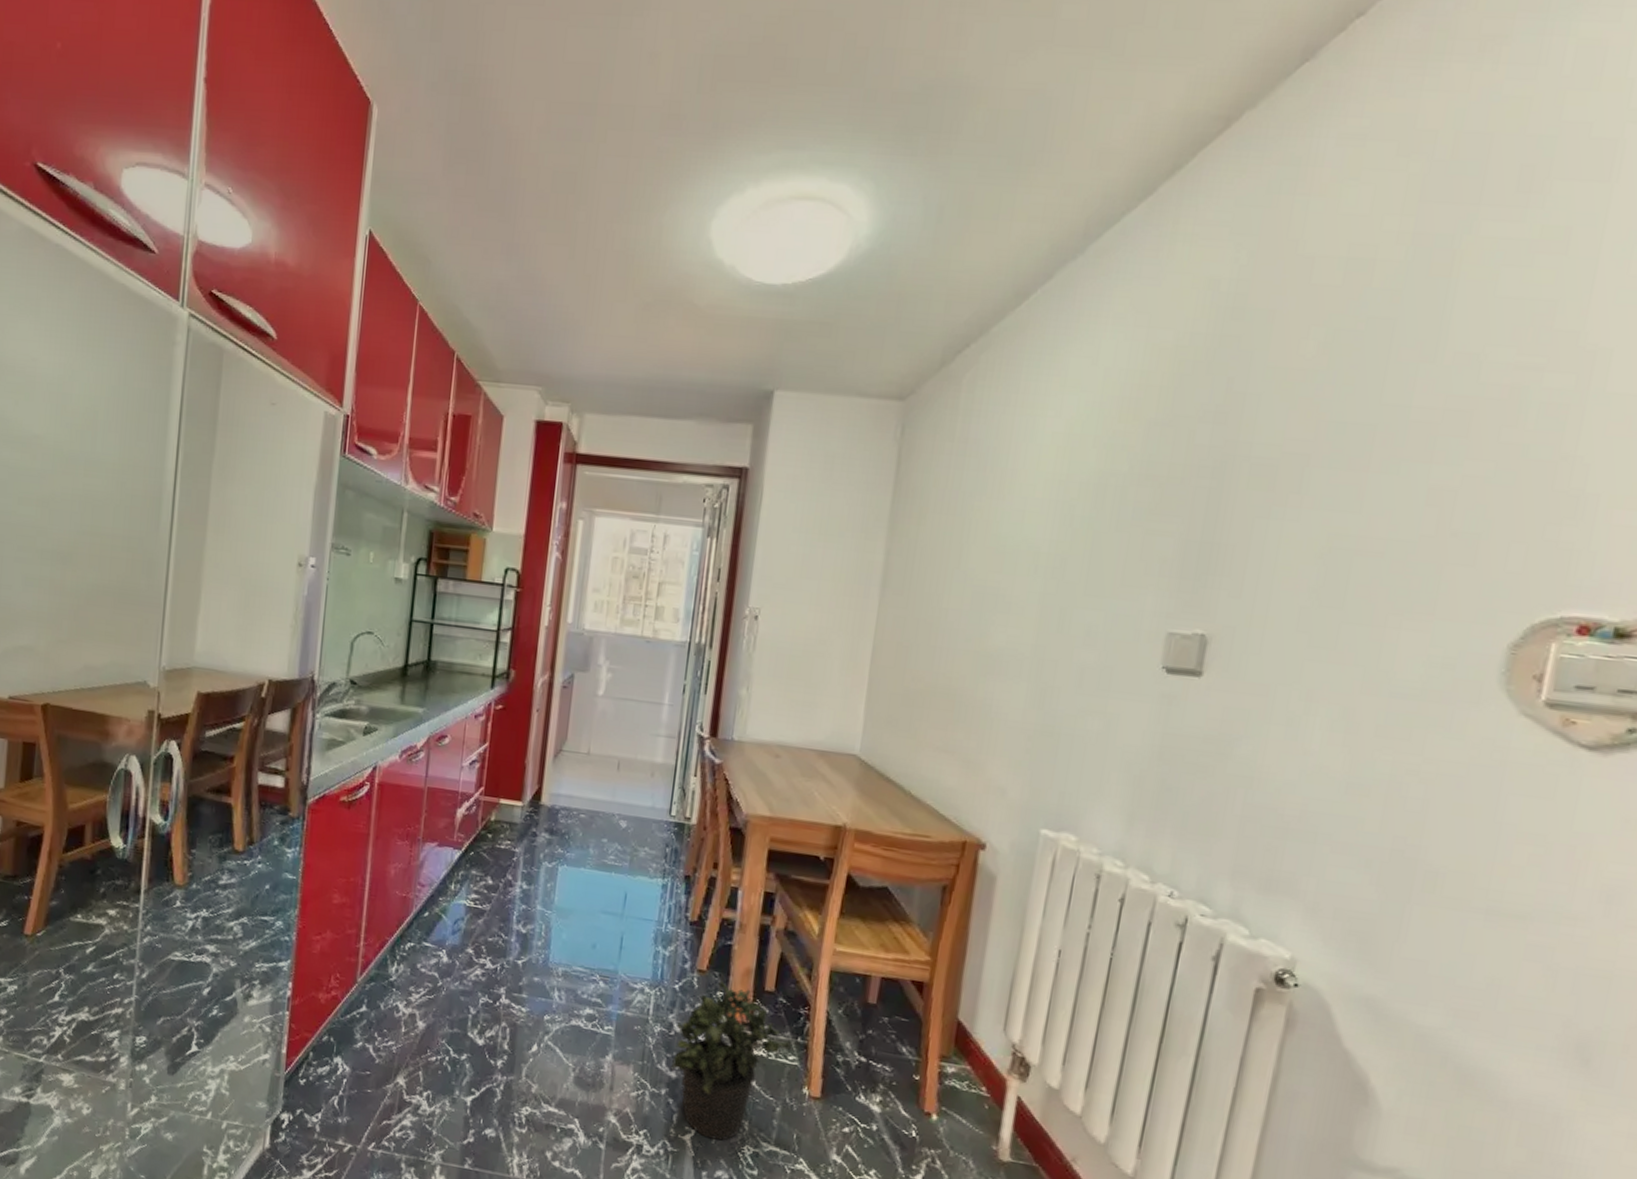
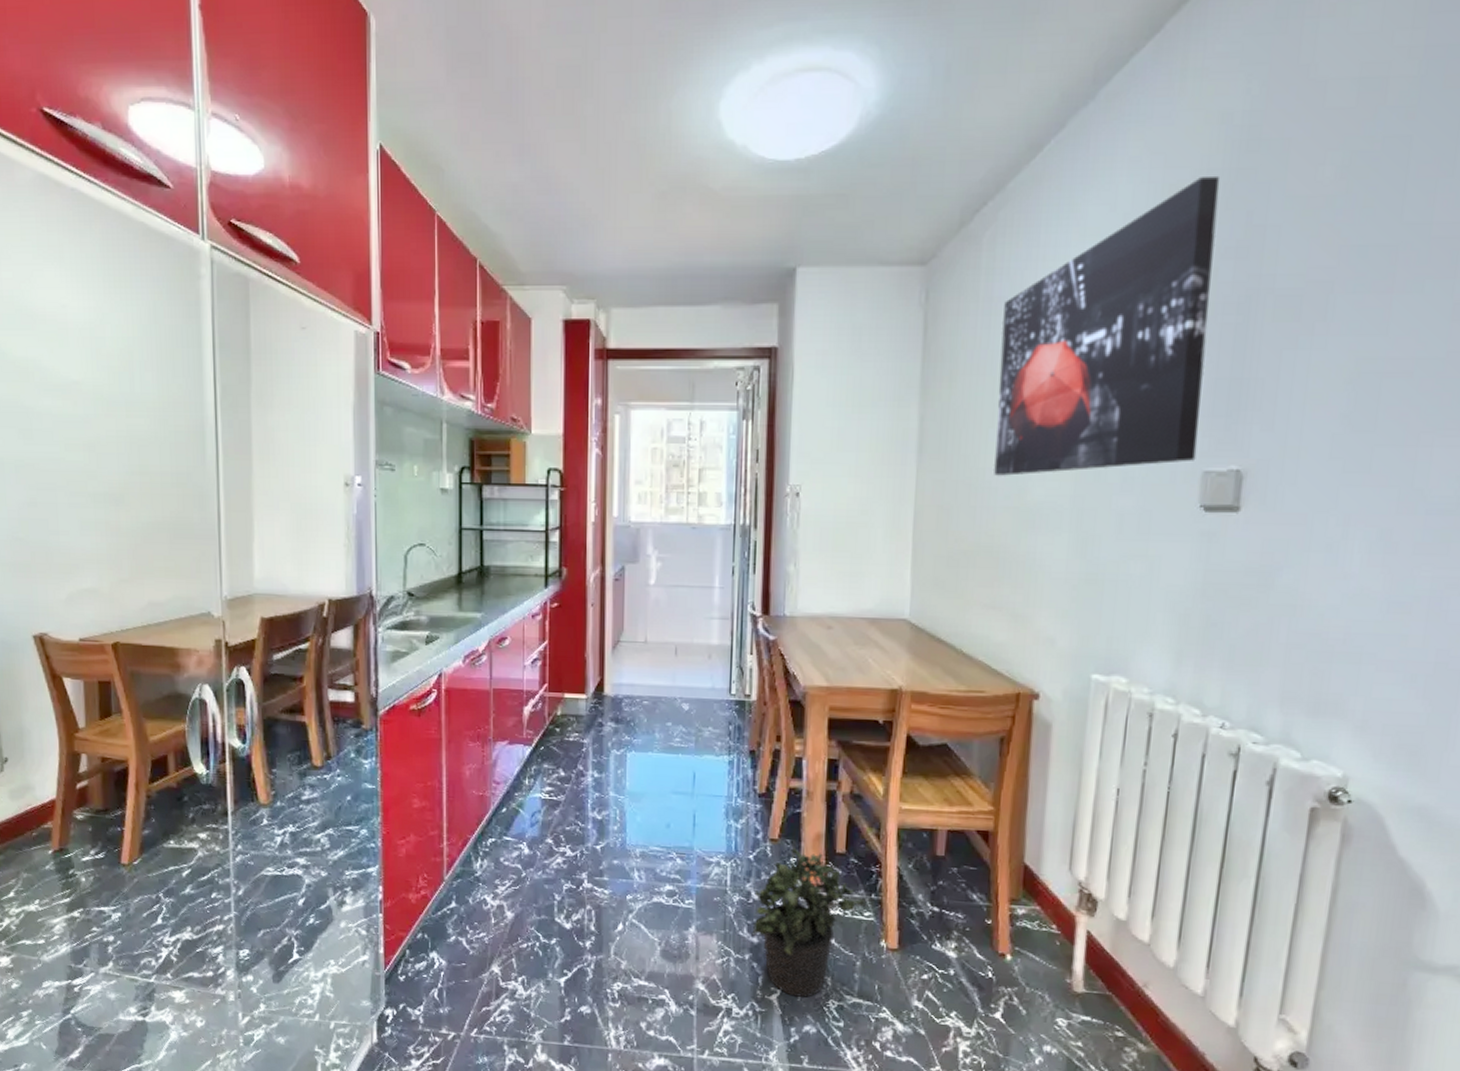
wall art: none [956,338,1204,622] -> present [994,175,1221,476]

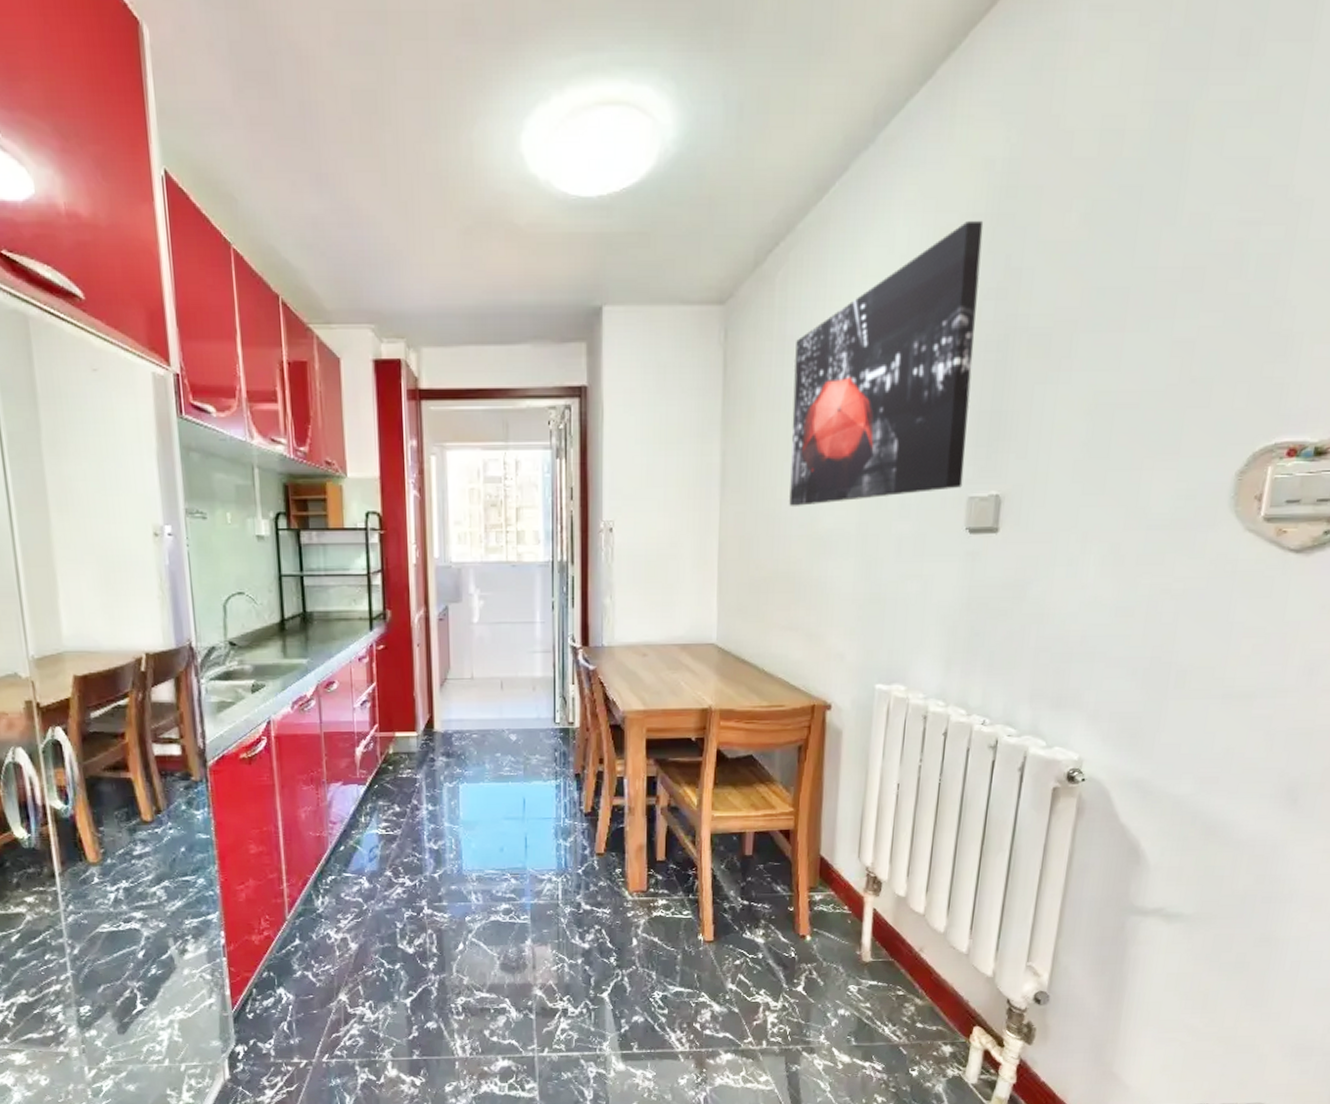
potted plant: present [751,848,866,997] -> none [583,860,684,992]

